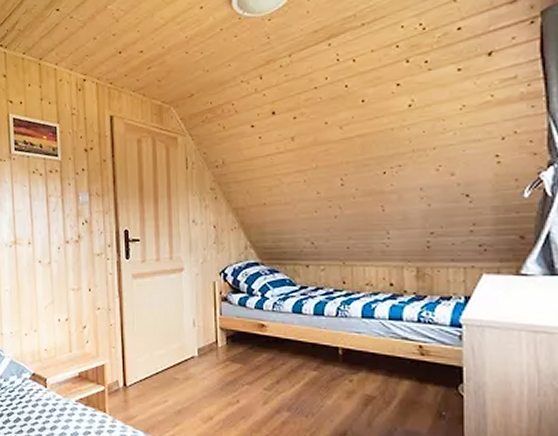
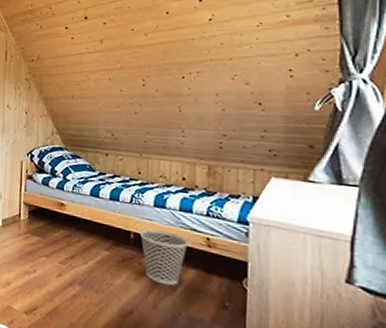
wastebasket: none [349,342,401,401] -> present [140,229,189,286]

